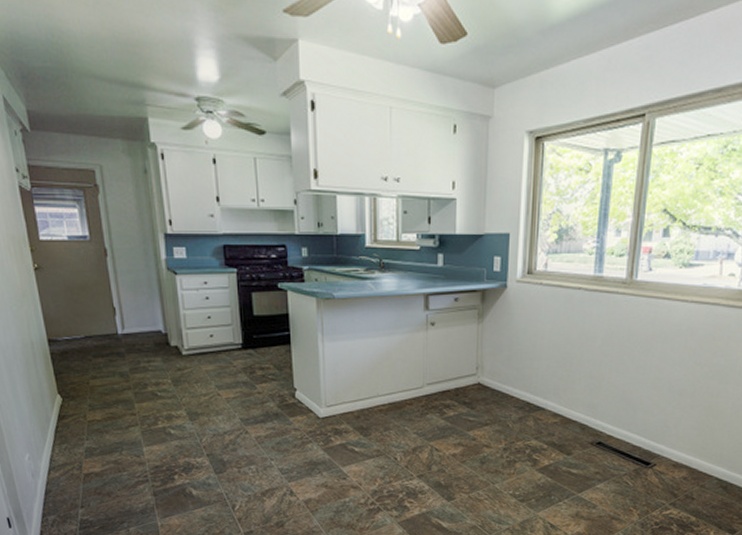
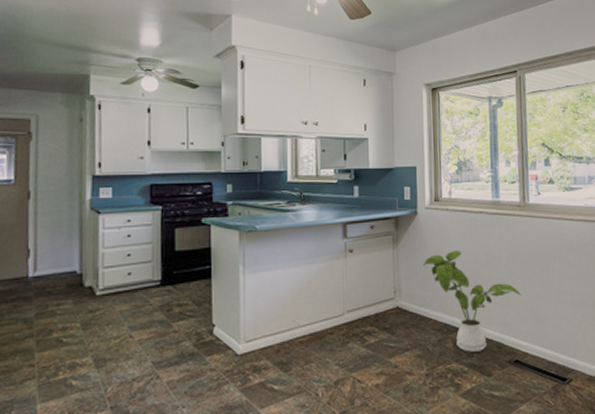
house plant: none [509,329,613,431] -> present [423,251,521,352]

